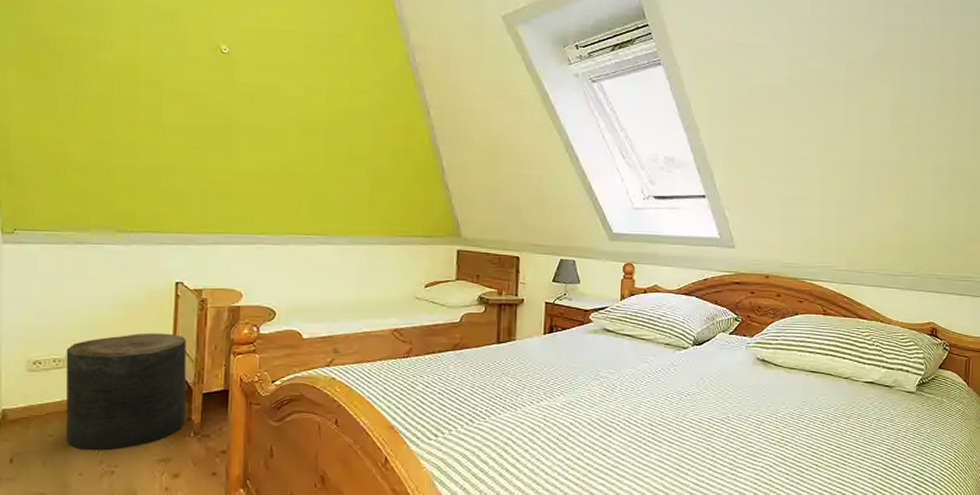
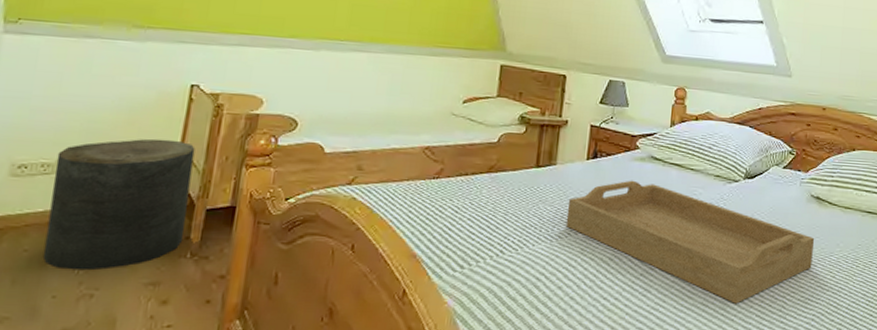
serving tray: none [528,351,762,459] -> present [565,180,815,304]

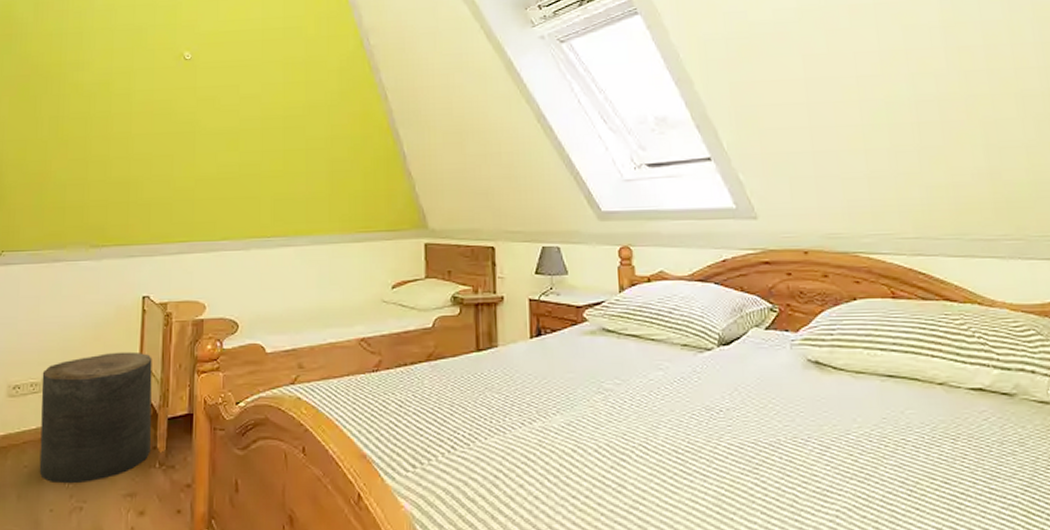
serving tray: present [565,180,815,304] -> none [516,357,824,499]

